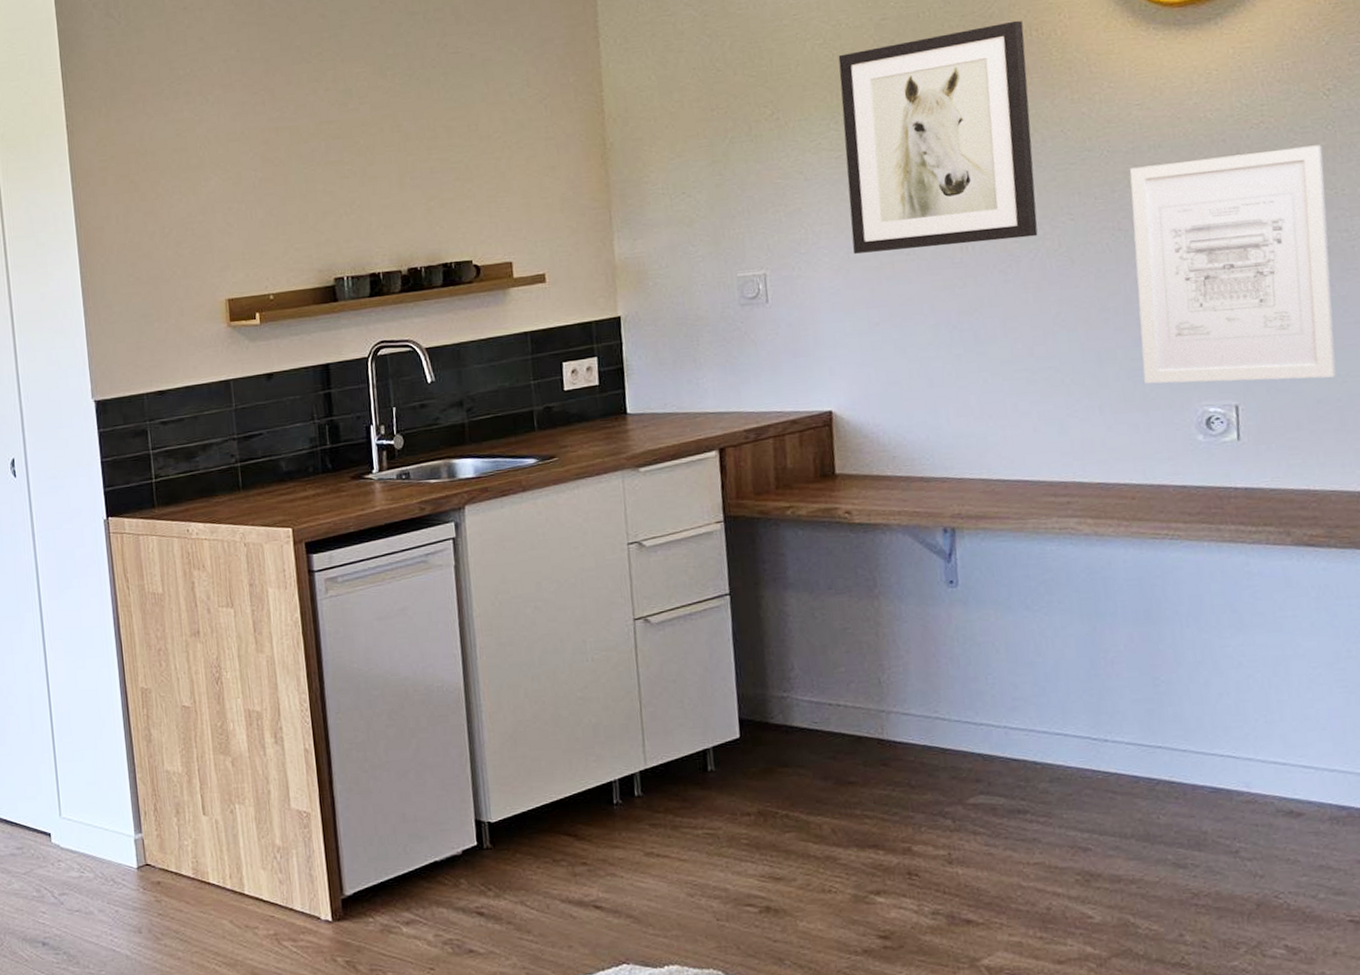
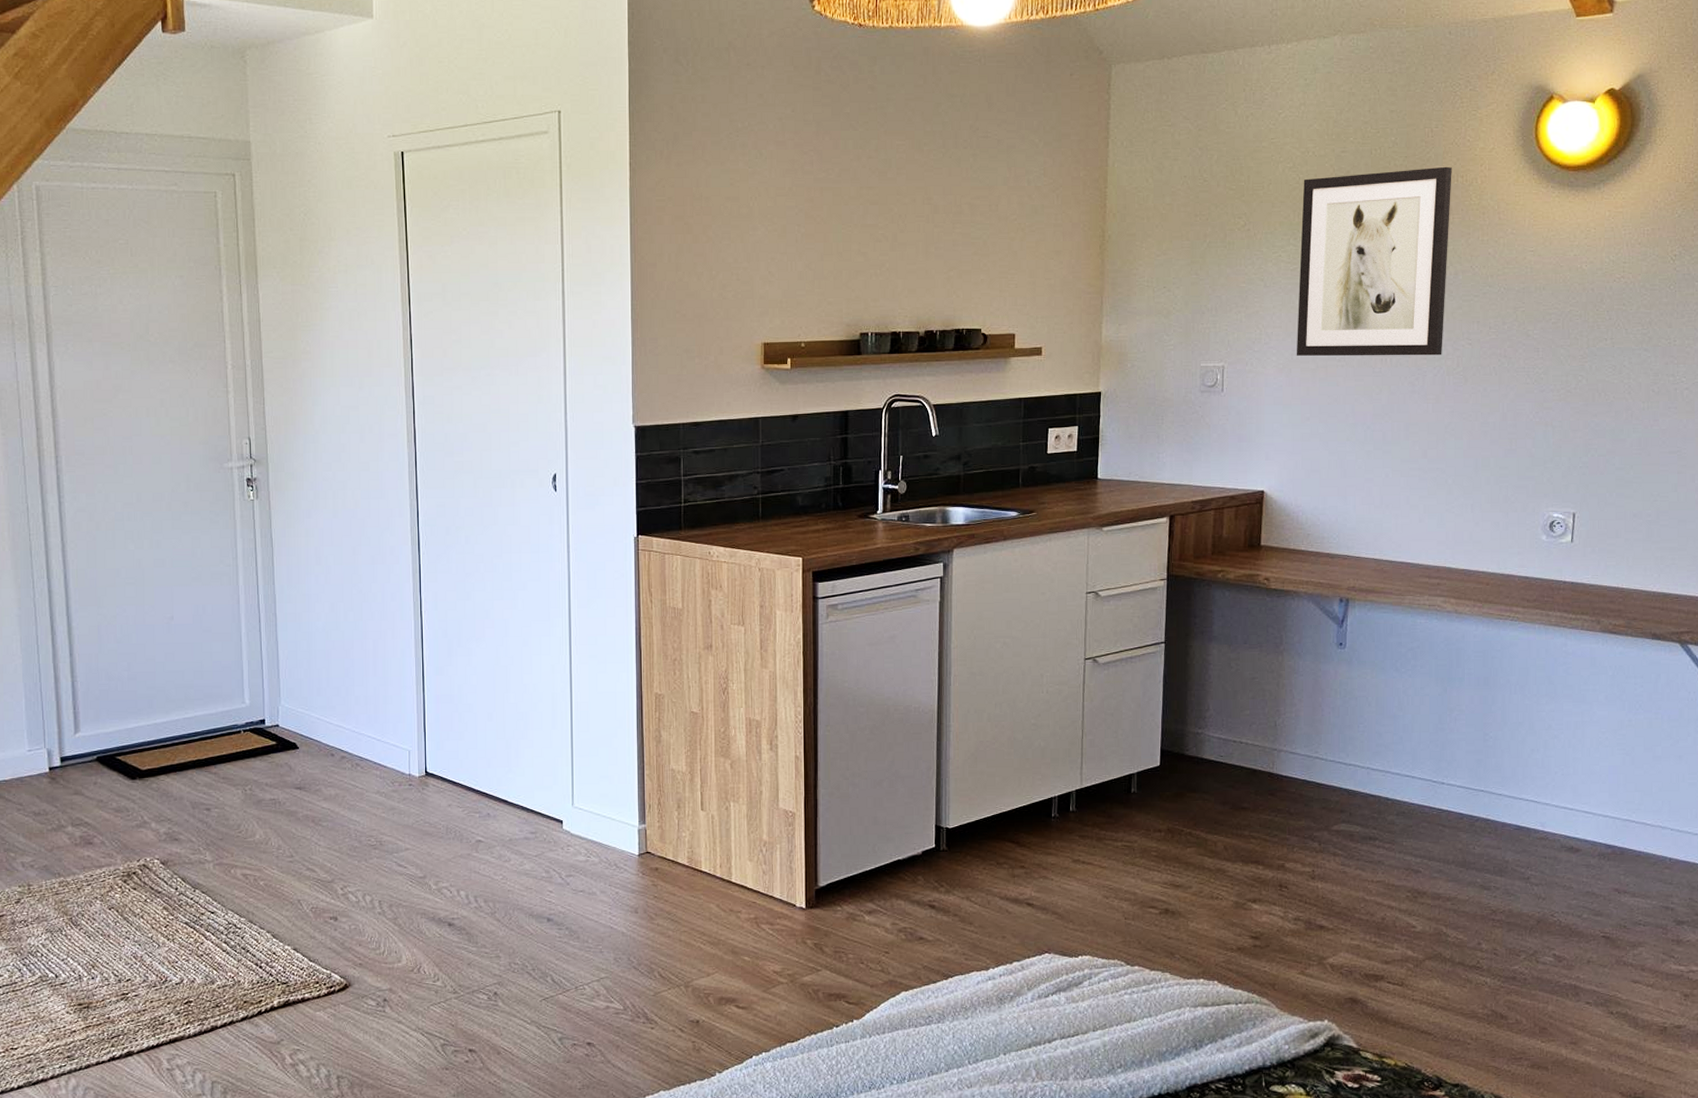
wall art: present [1129,144,1336,384] -> none [1508,301,1664,496]

